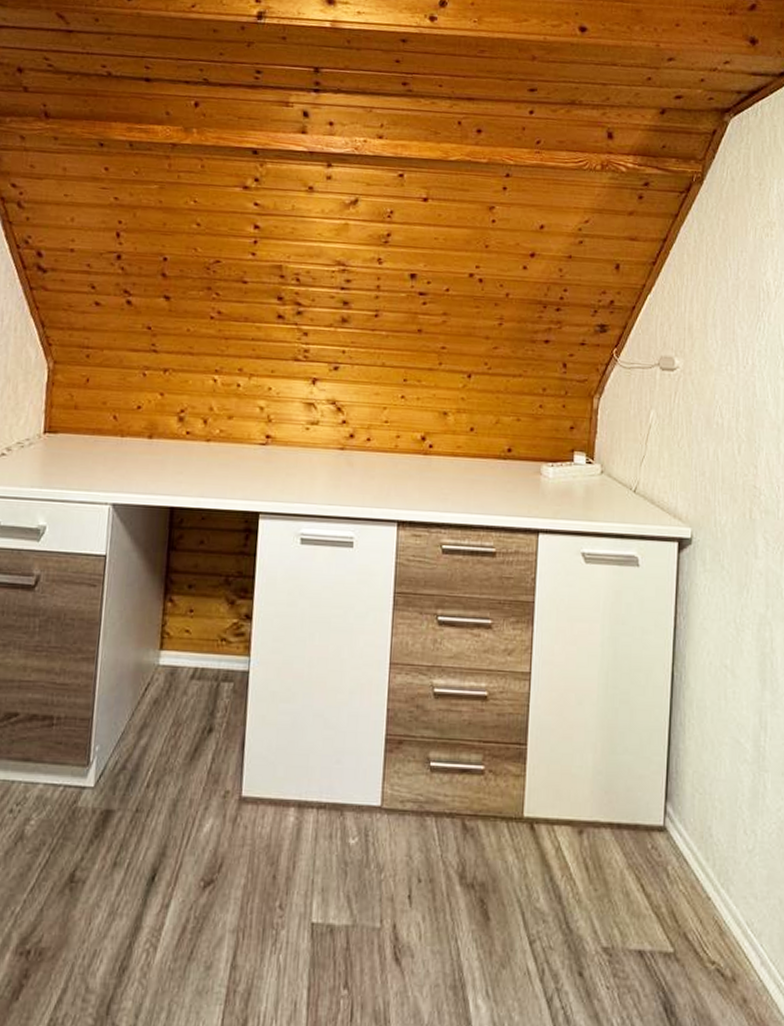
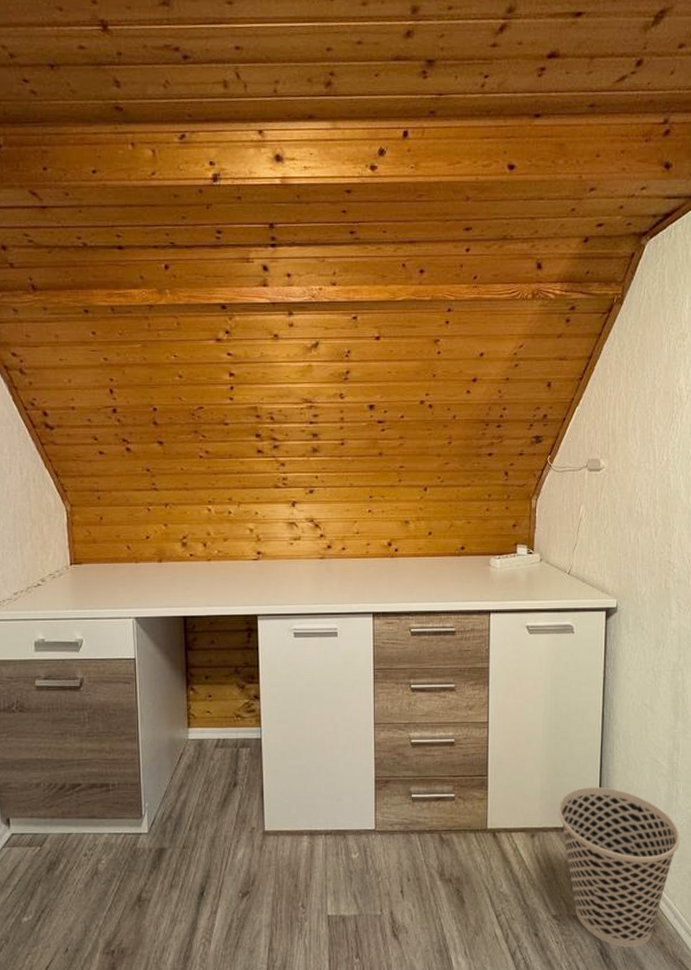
wastebasket: none [614,770,768,1003] -> present [558,787,680,947]

